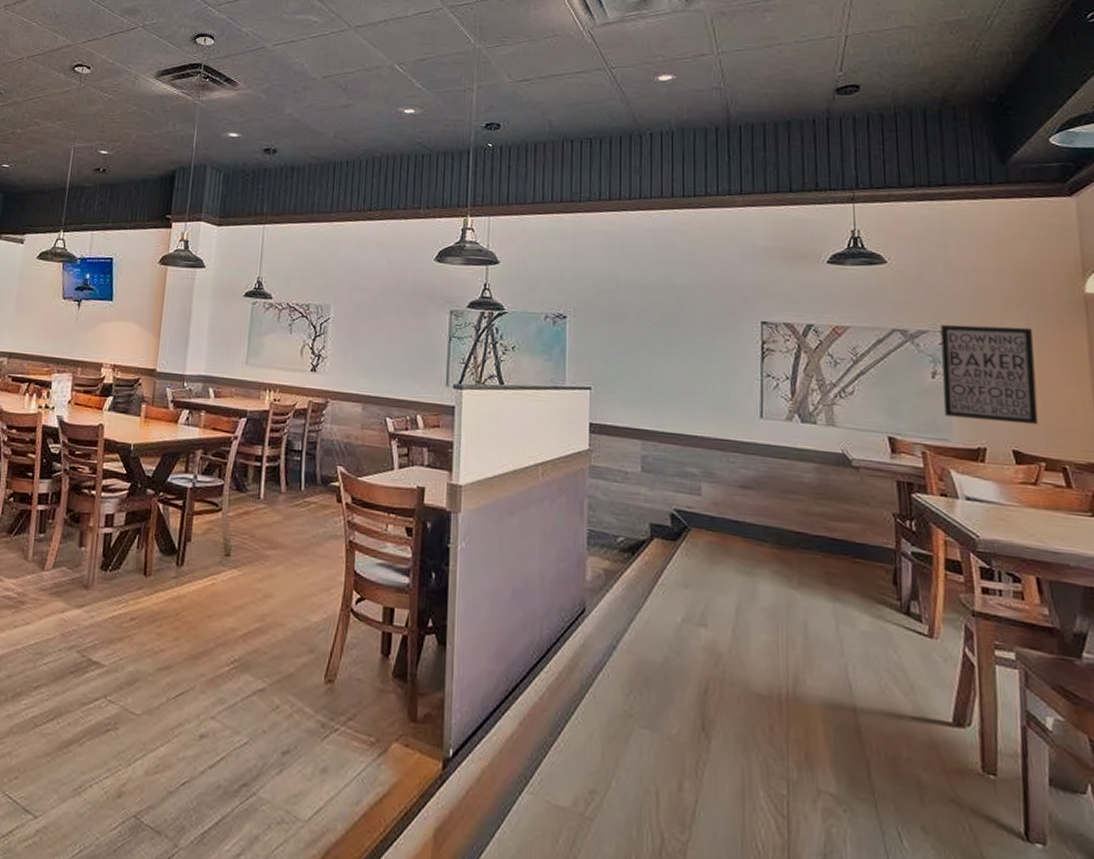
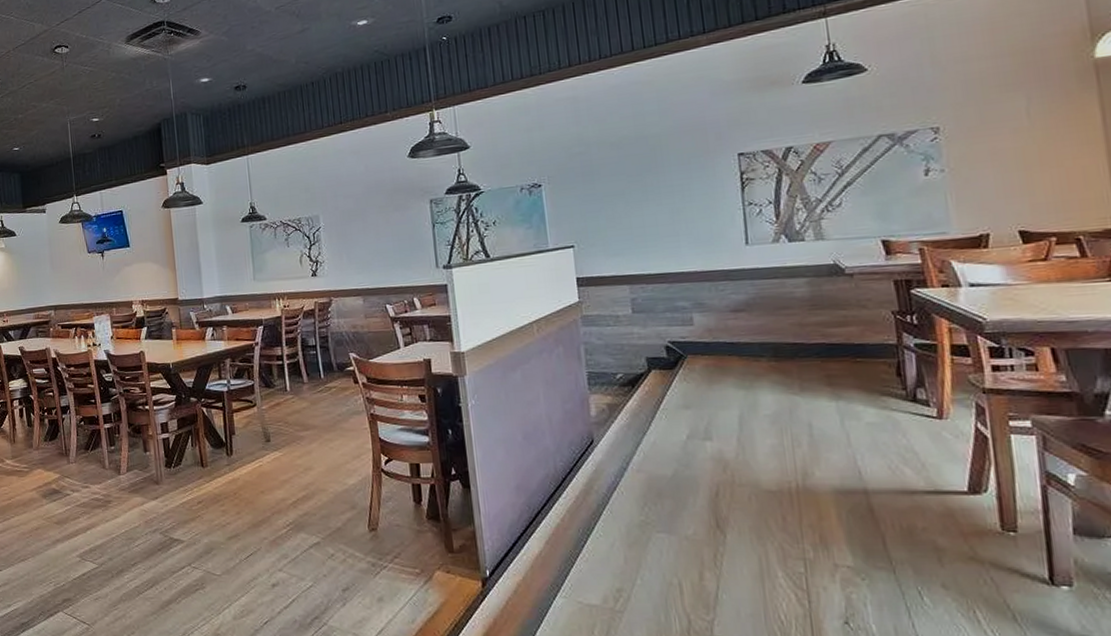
wall art: present [940,324,1039,425] -> none [931,106,1047,210]

